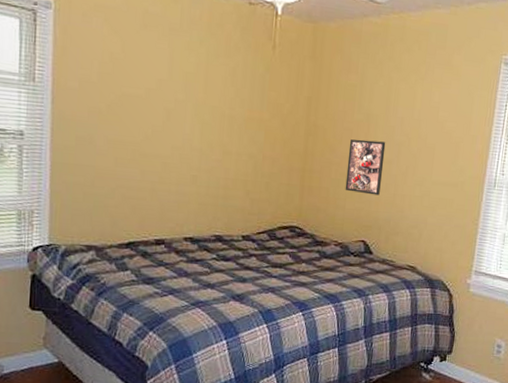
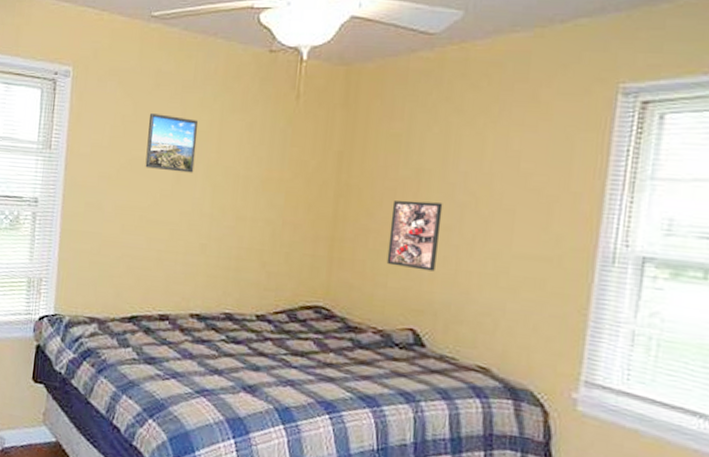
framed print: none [136,52,186,111] -> present [145,113,199,173]

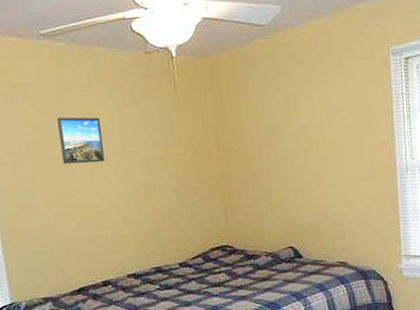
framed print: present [386,200,443,272] -> none [260,151,298,204]

